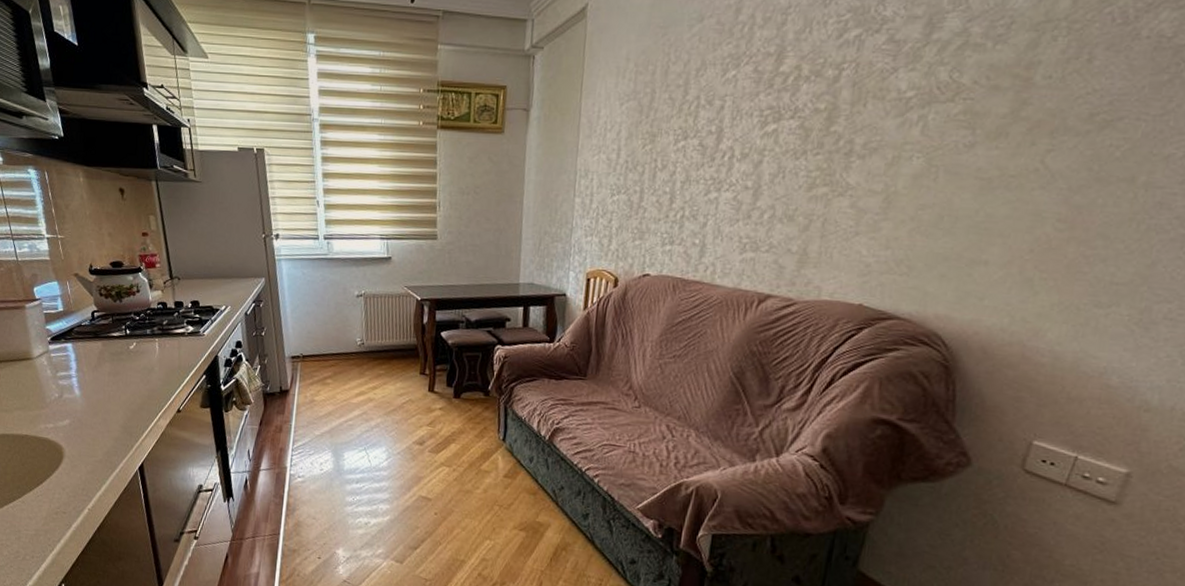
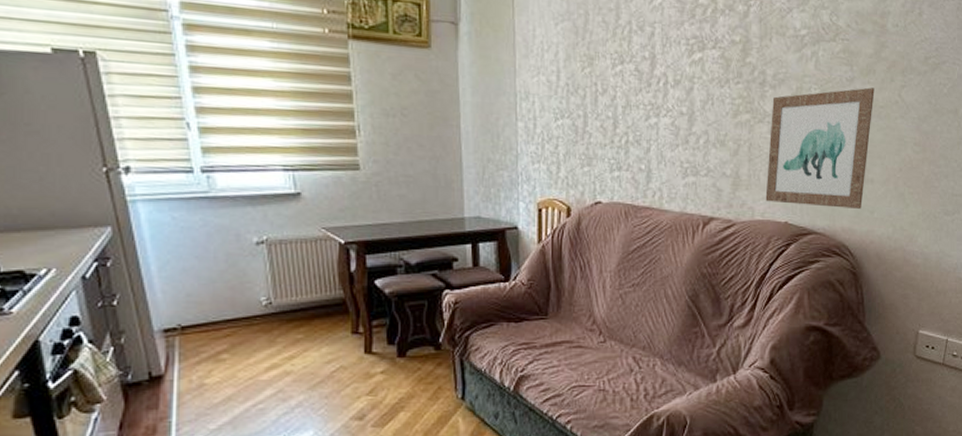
wall art: none [836,153,1005,294] -> present [765,87,875,209]

